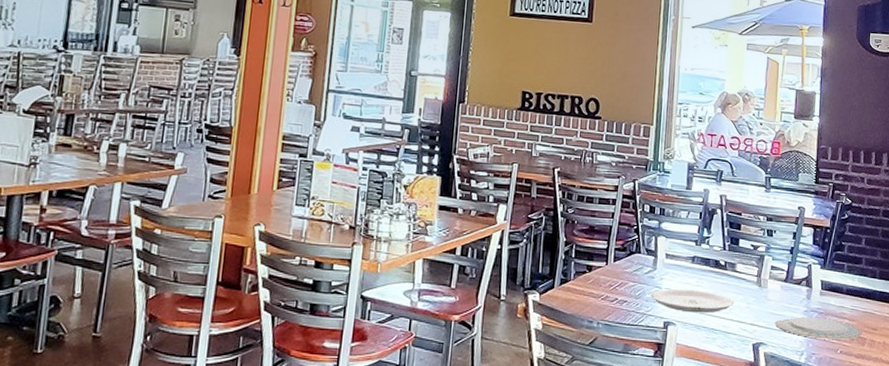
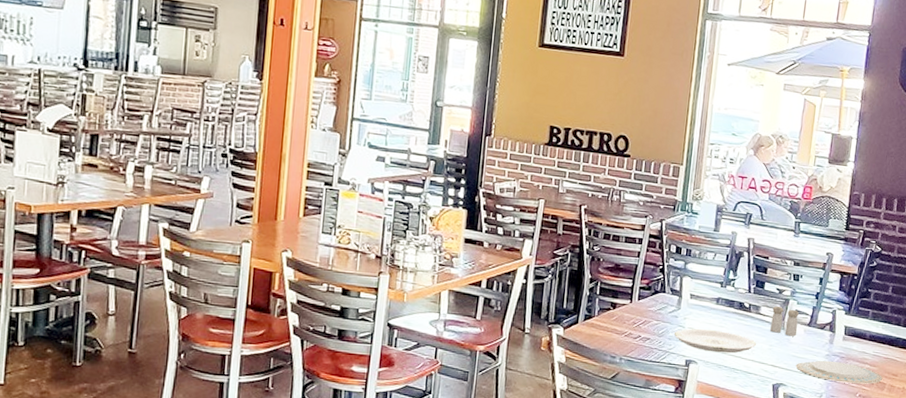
salt and pepper shaker: none [747,263,774,293] -> present [770,306,799,337]

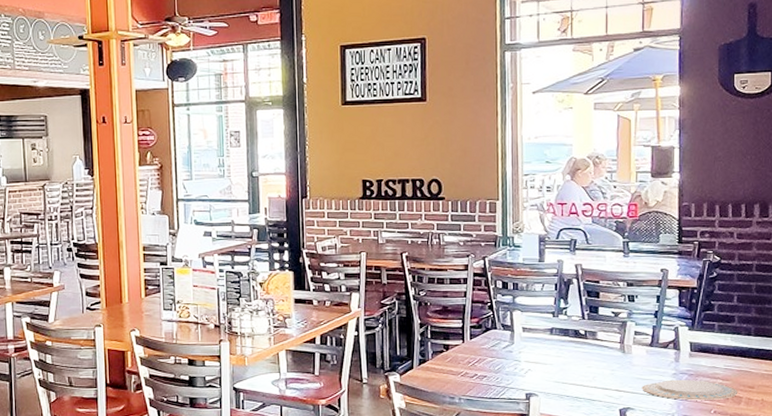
plate: present [673,328,757,354] -> none [510,360,598,383]
salt and pepper shaker: present [770,306,799,337] -> none [610,330,639,359]

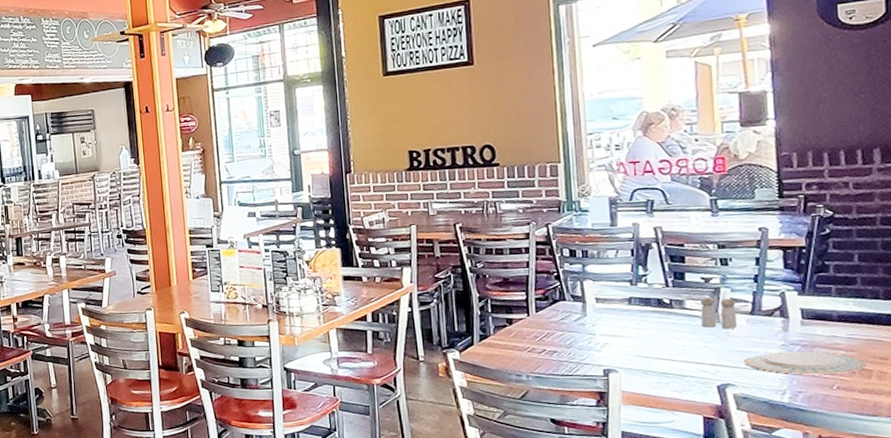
salt and pepper shaker: none [610,330,639,359] -> present [700,297,738,329]

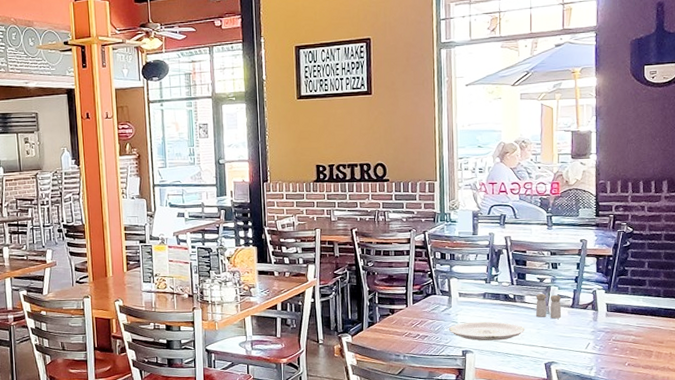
plate: none [583,333,688,358] -> present [448,321,525,341]
plate: present [743,351,866,375] -> none [564,336,648,355]

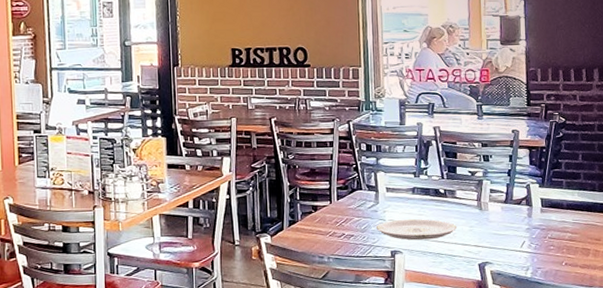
salt and pepper shaker: present [536,294,562,319] -> none [468,188,495,216]

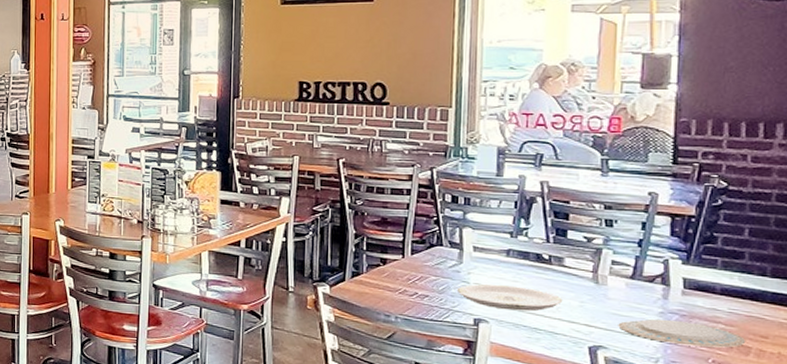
plate: none [498,233,585,254] -> present [618,319,745,348]

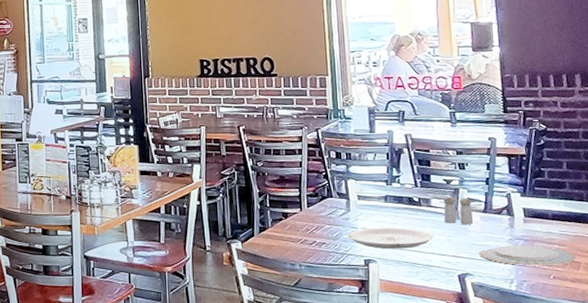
salt and pepper shaker: none [579,257,617,292] -> present [443,197,474,225]

